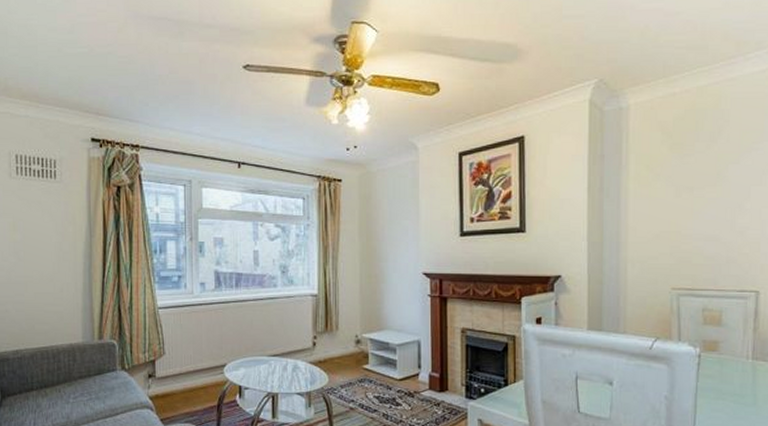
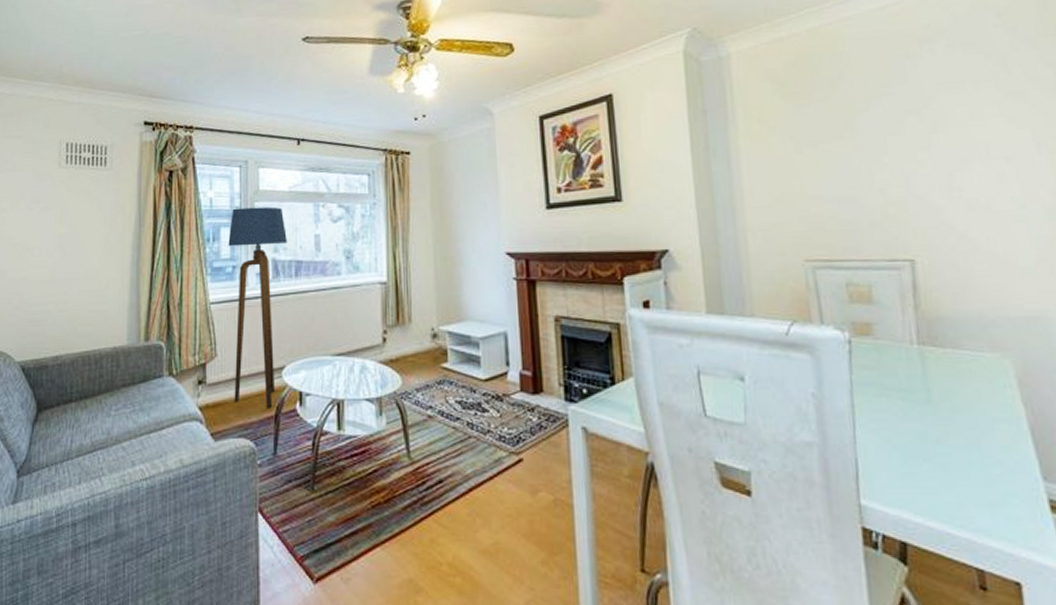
floor lamp: none [174,223,228,399] -> present [228,206,287,408]

